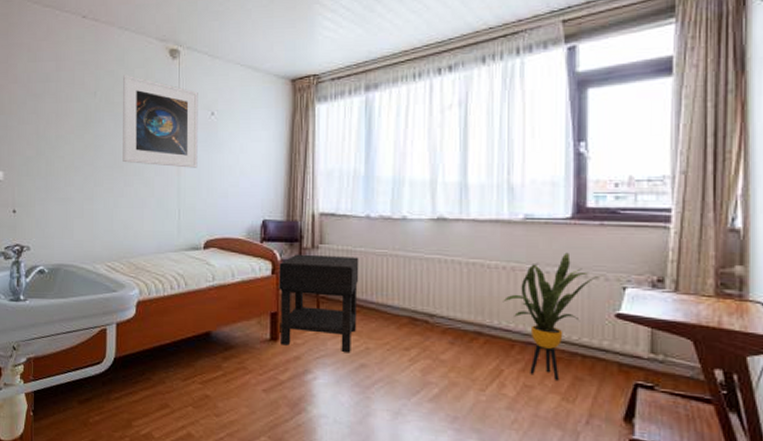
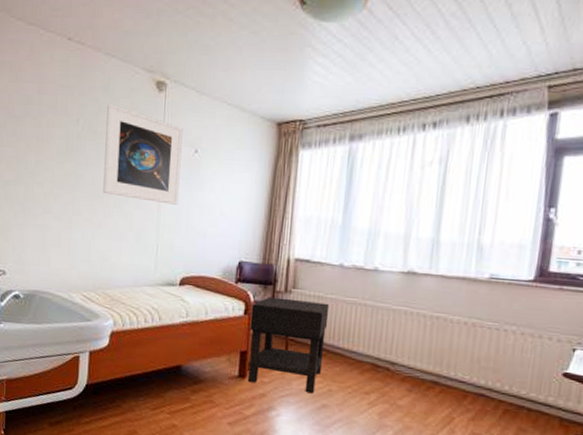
house plant: present [503,252,605,382] -> none [461,313,558,431]

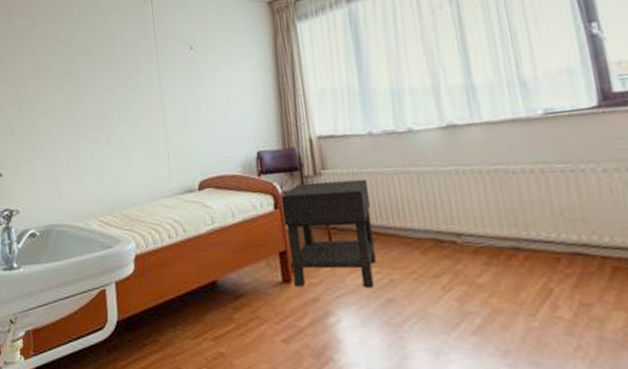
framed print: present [103,104,183,205] -> none [97,21,182,111]

